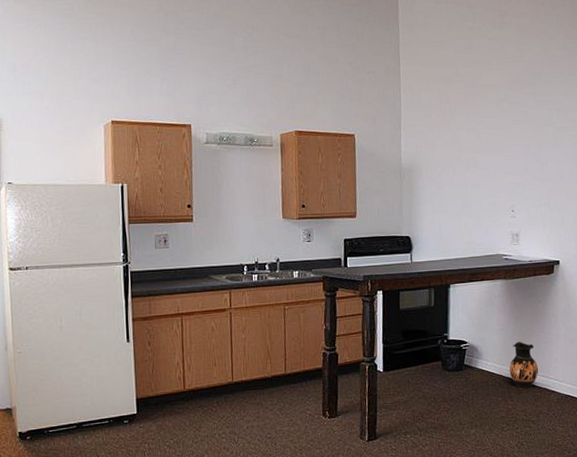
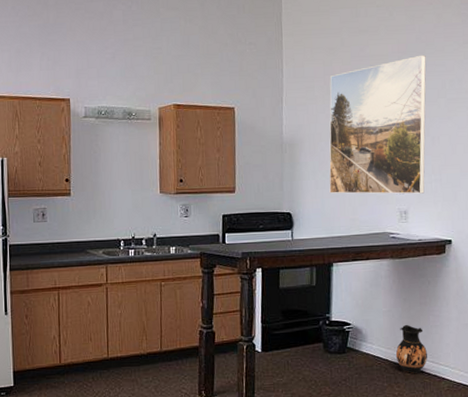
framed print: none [445,85,535,218] -> present [329,55,426,194]

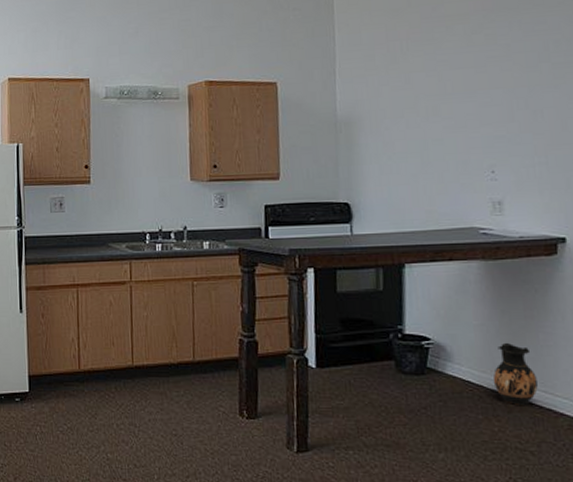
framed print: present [329,55,426,194] -> none [394,11,525,181]

